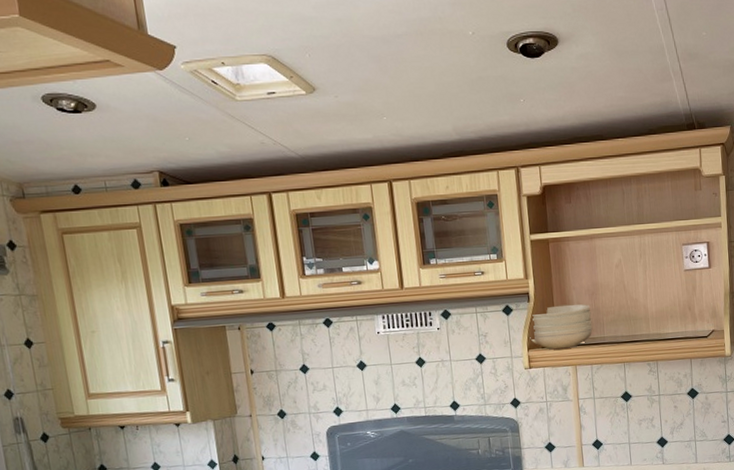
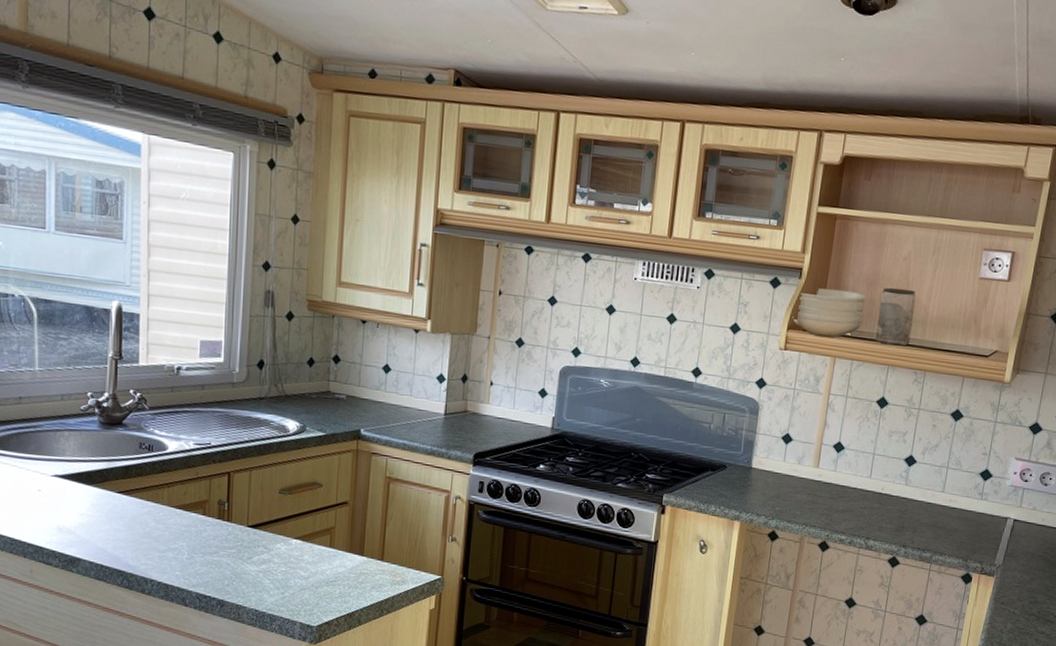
jar: none [603,292,639,345] -> present [874,287,917,346]

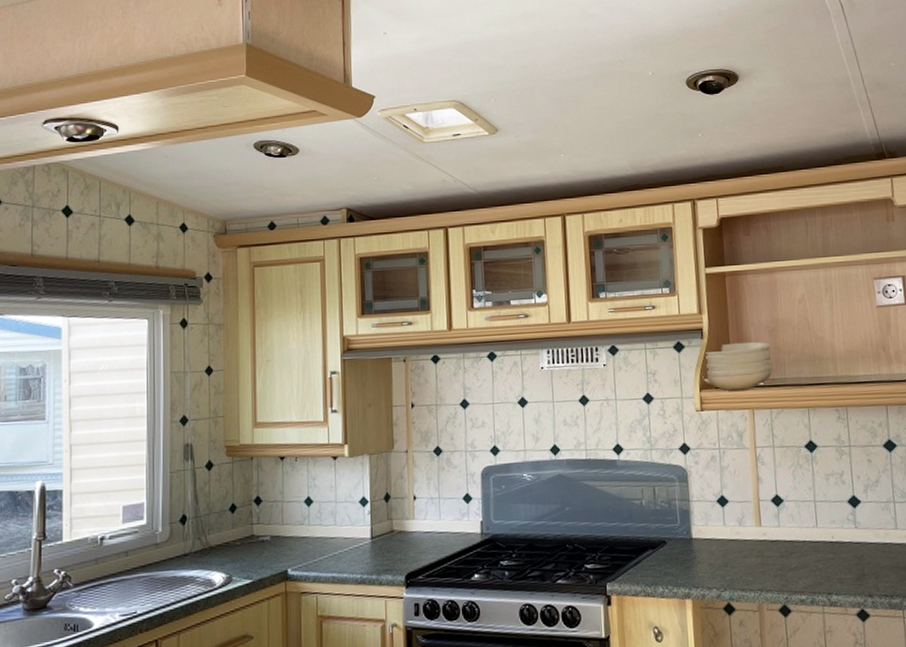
jar: present [874,287,917,346] -> none [784,329,825,387]

